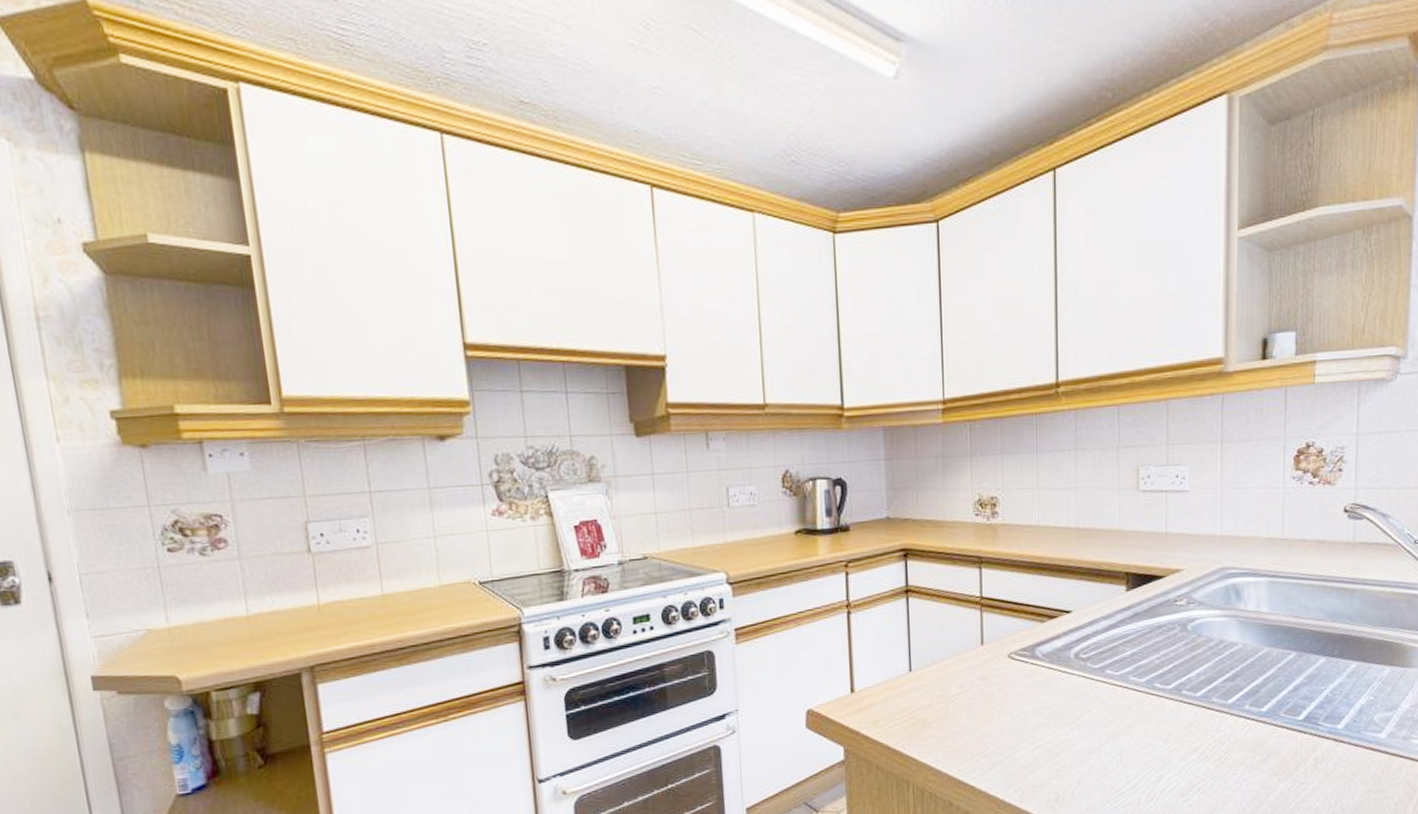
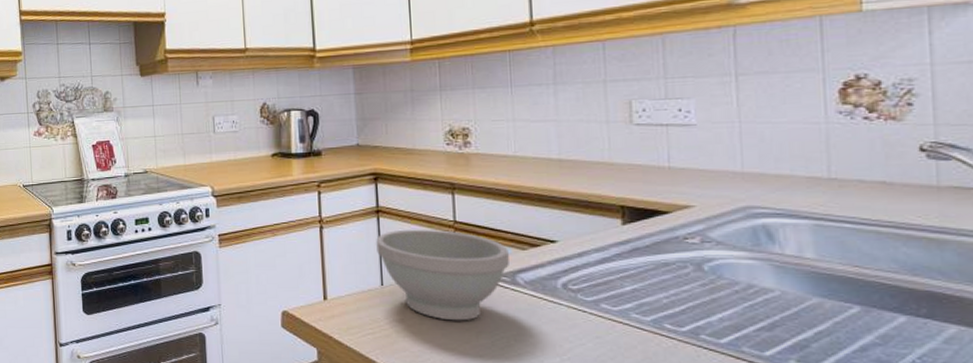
bowl: none [905,607,1030,702] -> present [376,229,509,321]

